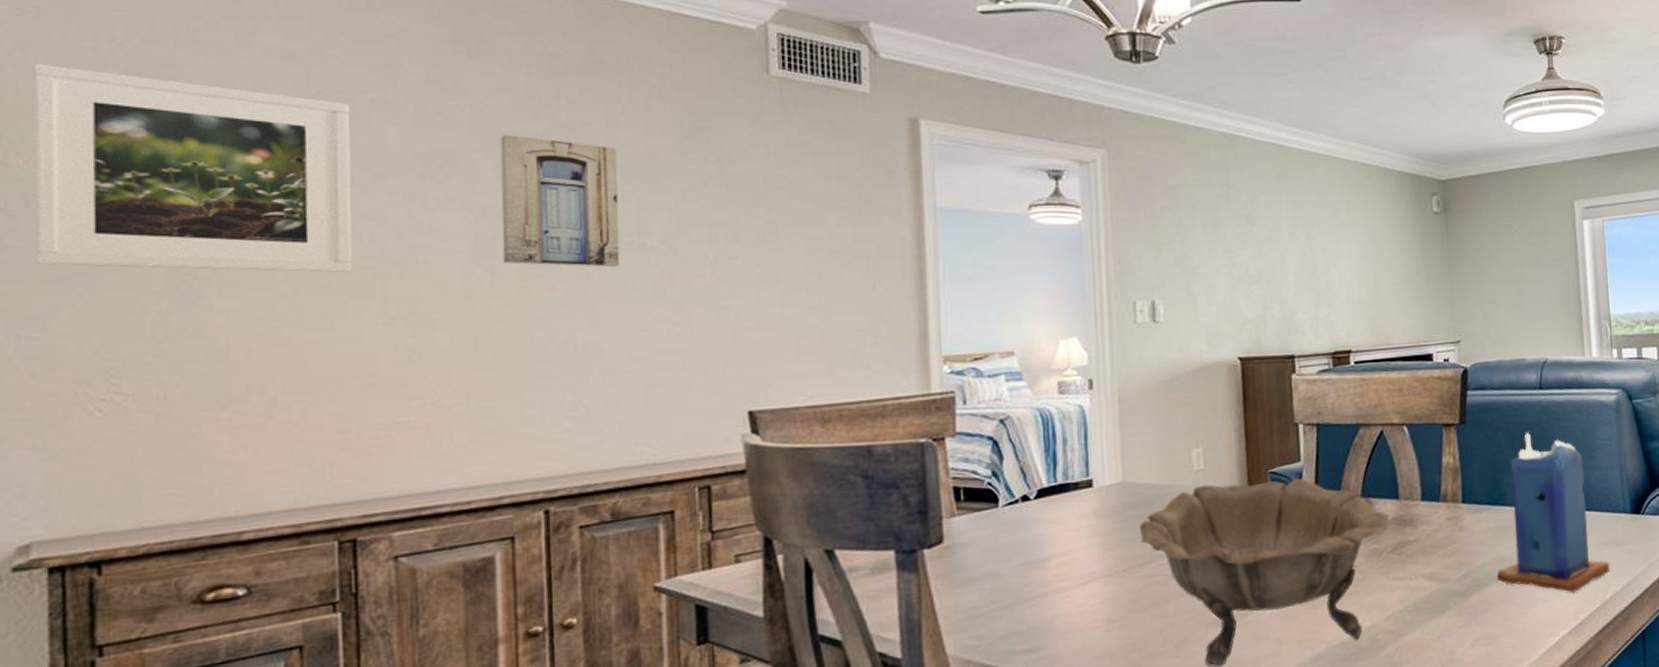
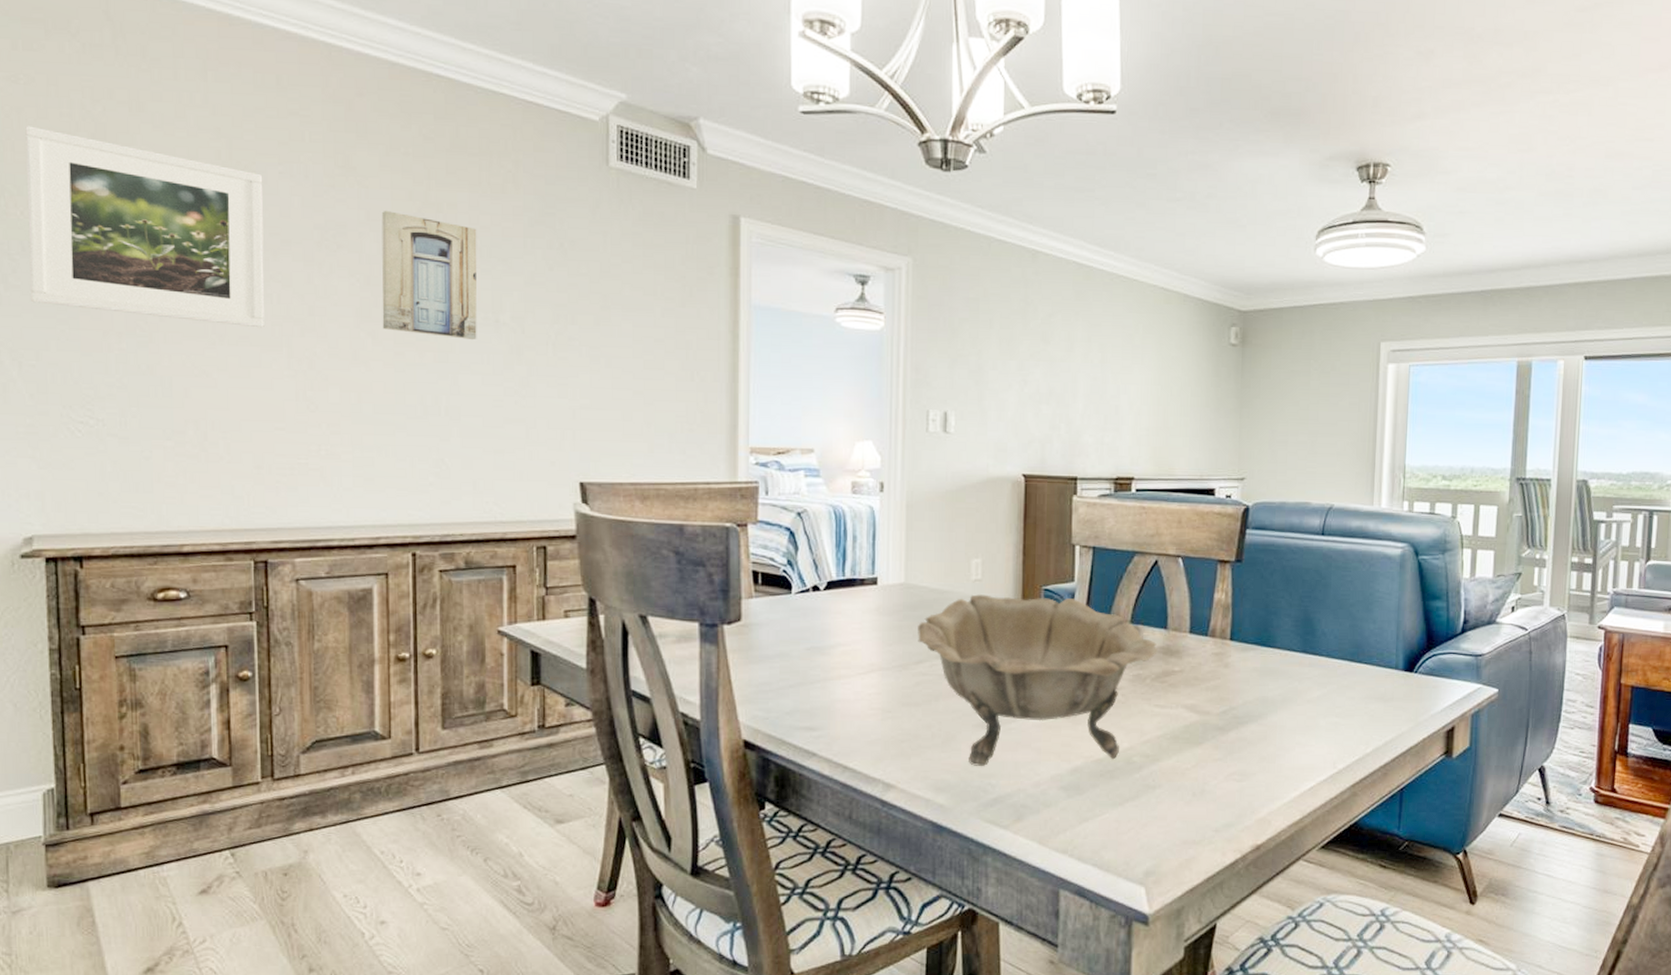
candle: present [1496,432,1610,593] -> none [1257,577,1375,741]

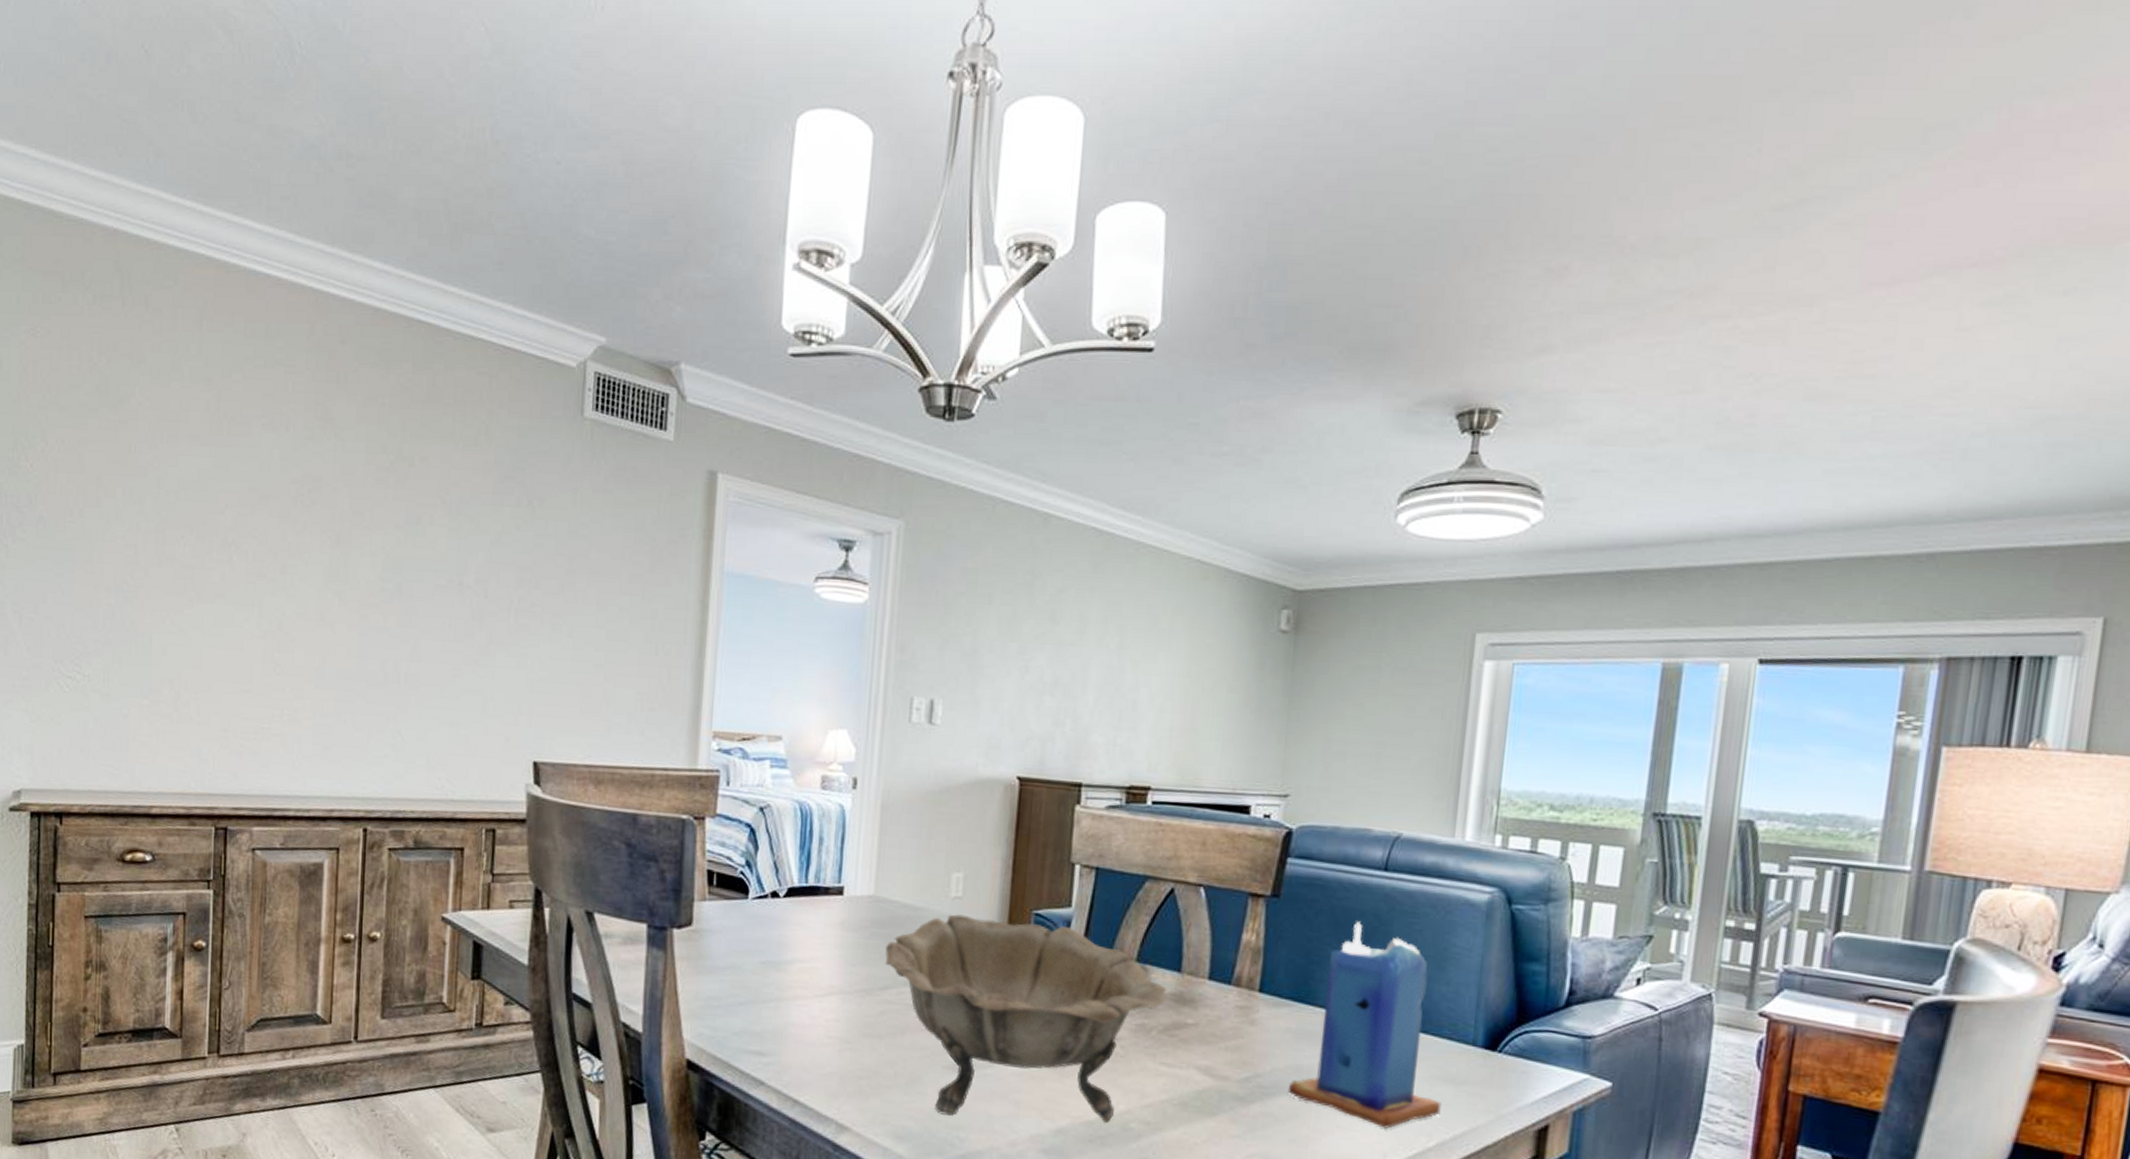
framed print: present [25,126,265,328] -> none [33,378,247,586]
wall art: present [381,210,477,340] -> none [349,464,447,604]
candle: none [1257,577,1375,741] -> present [1287,921,1442,1129]

